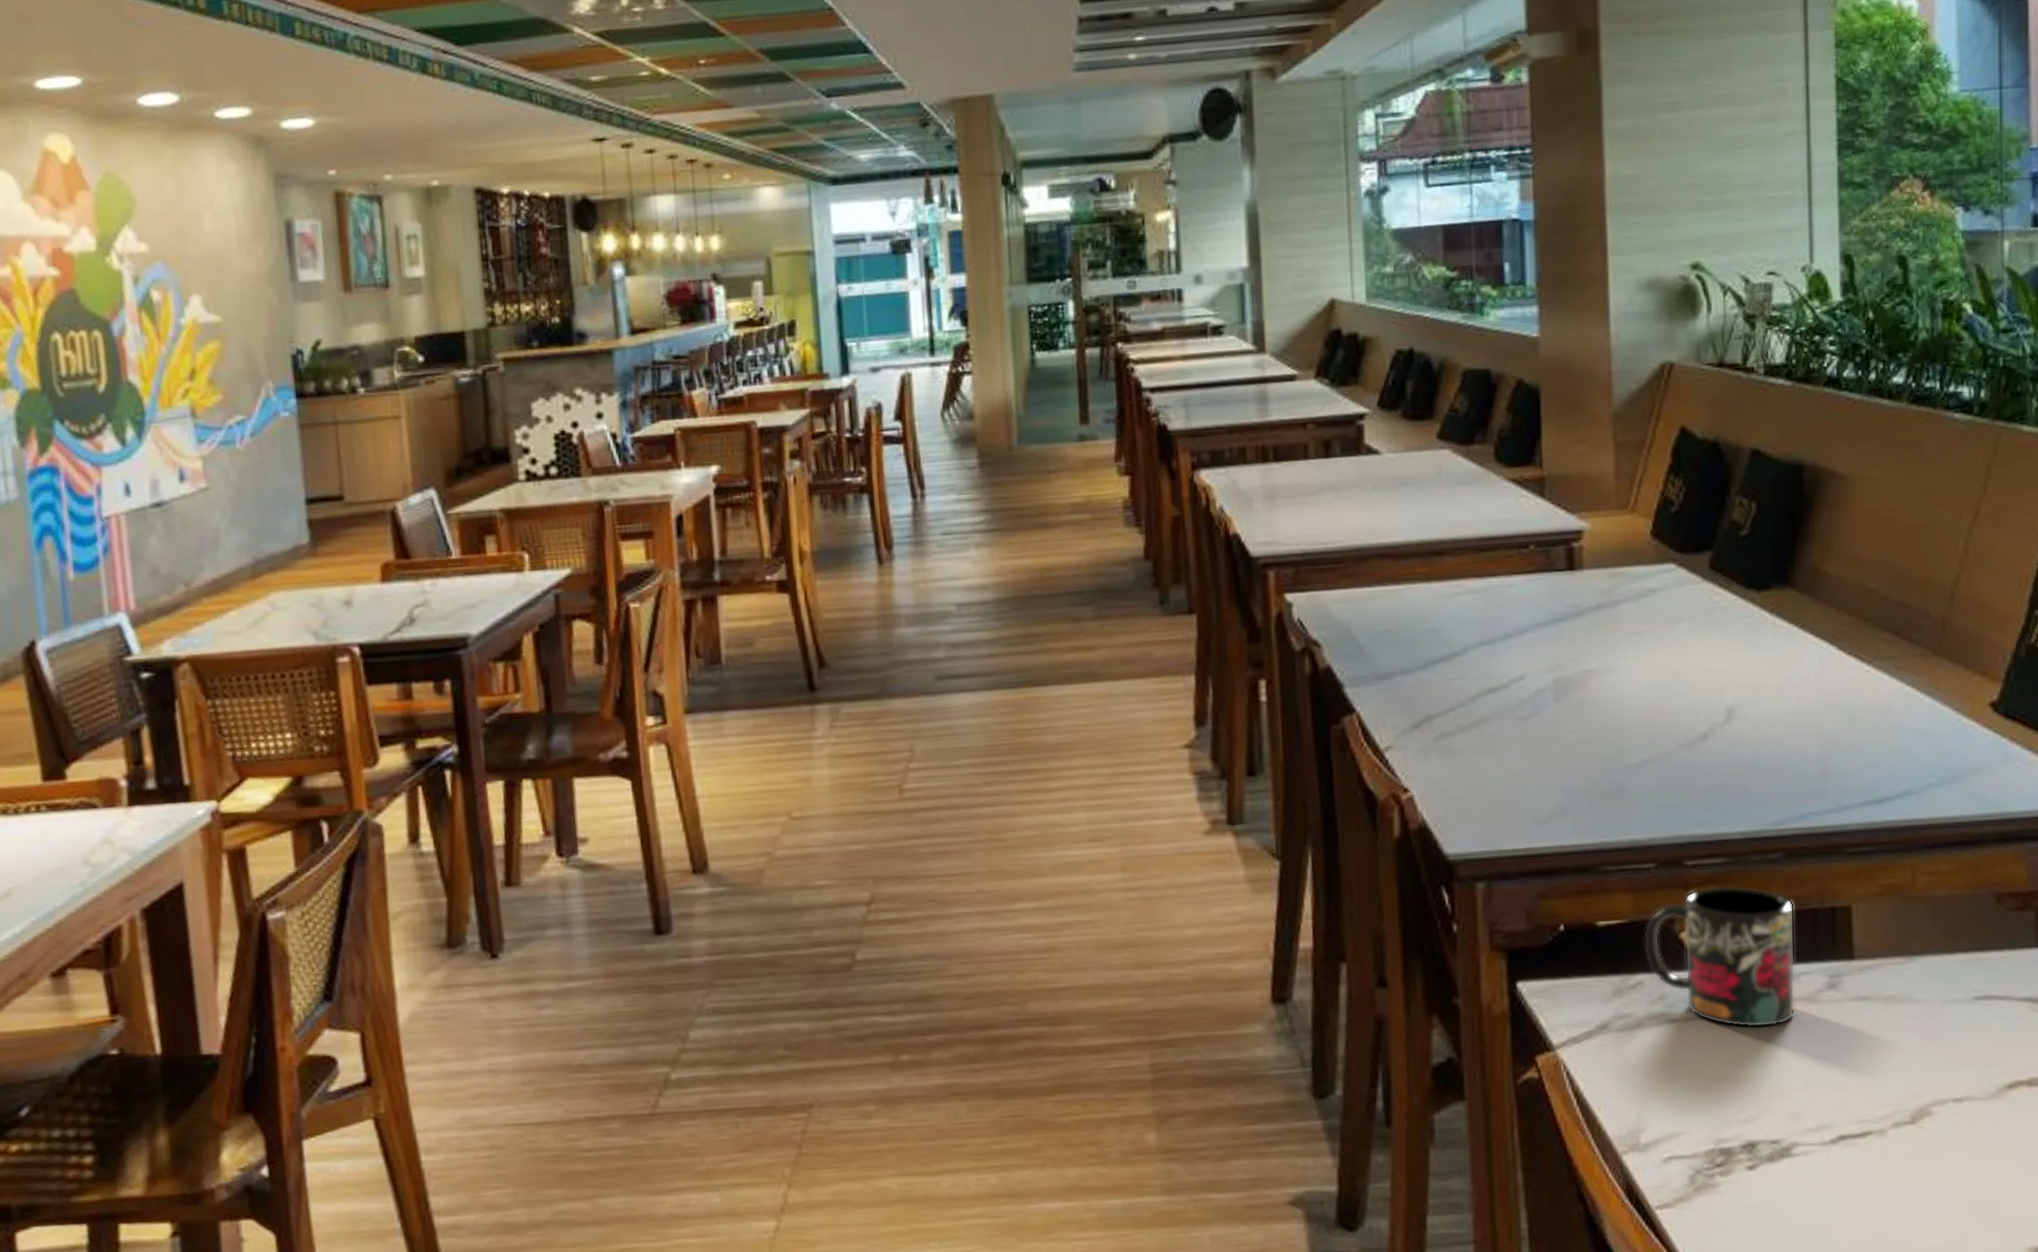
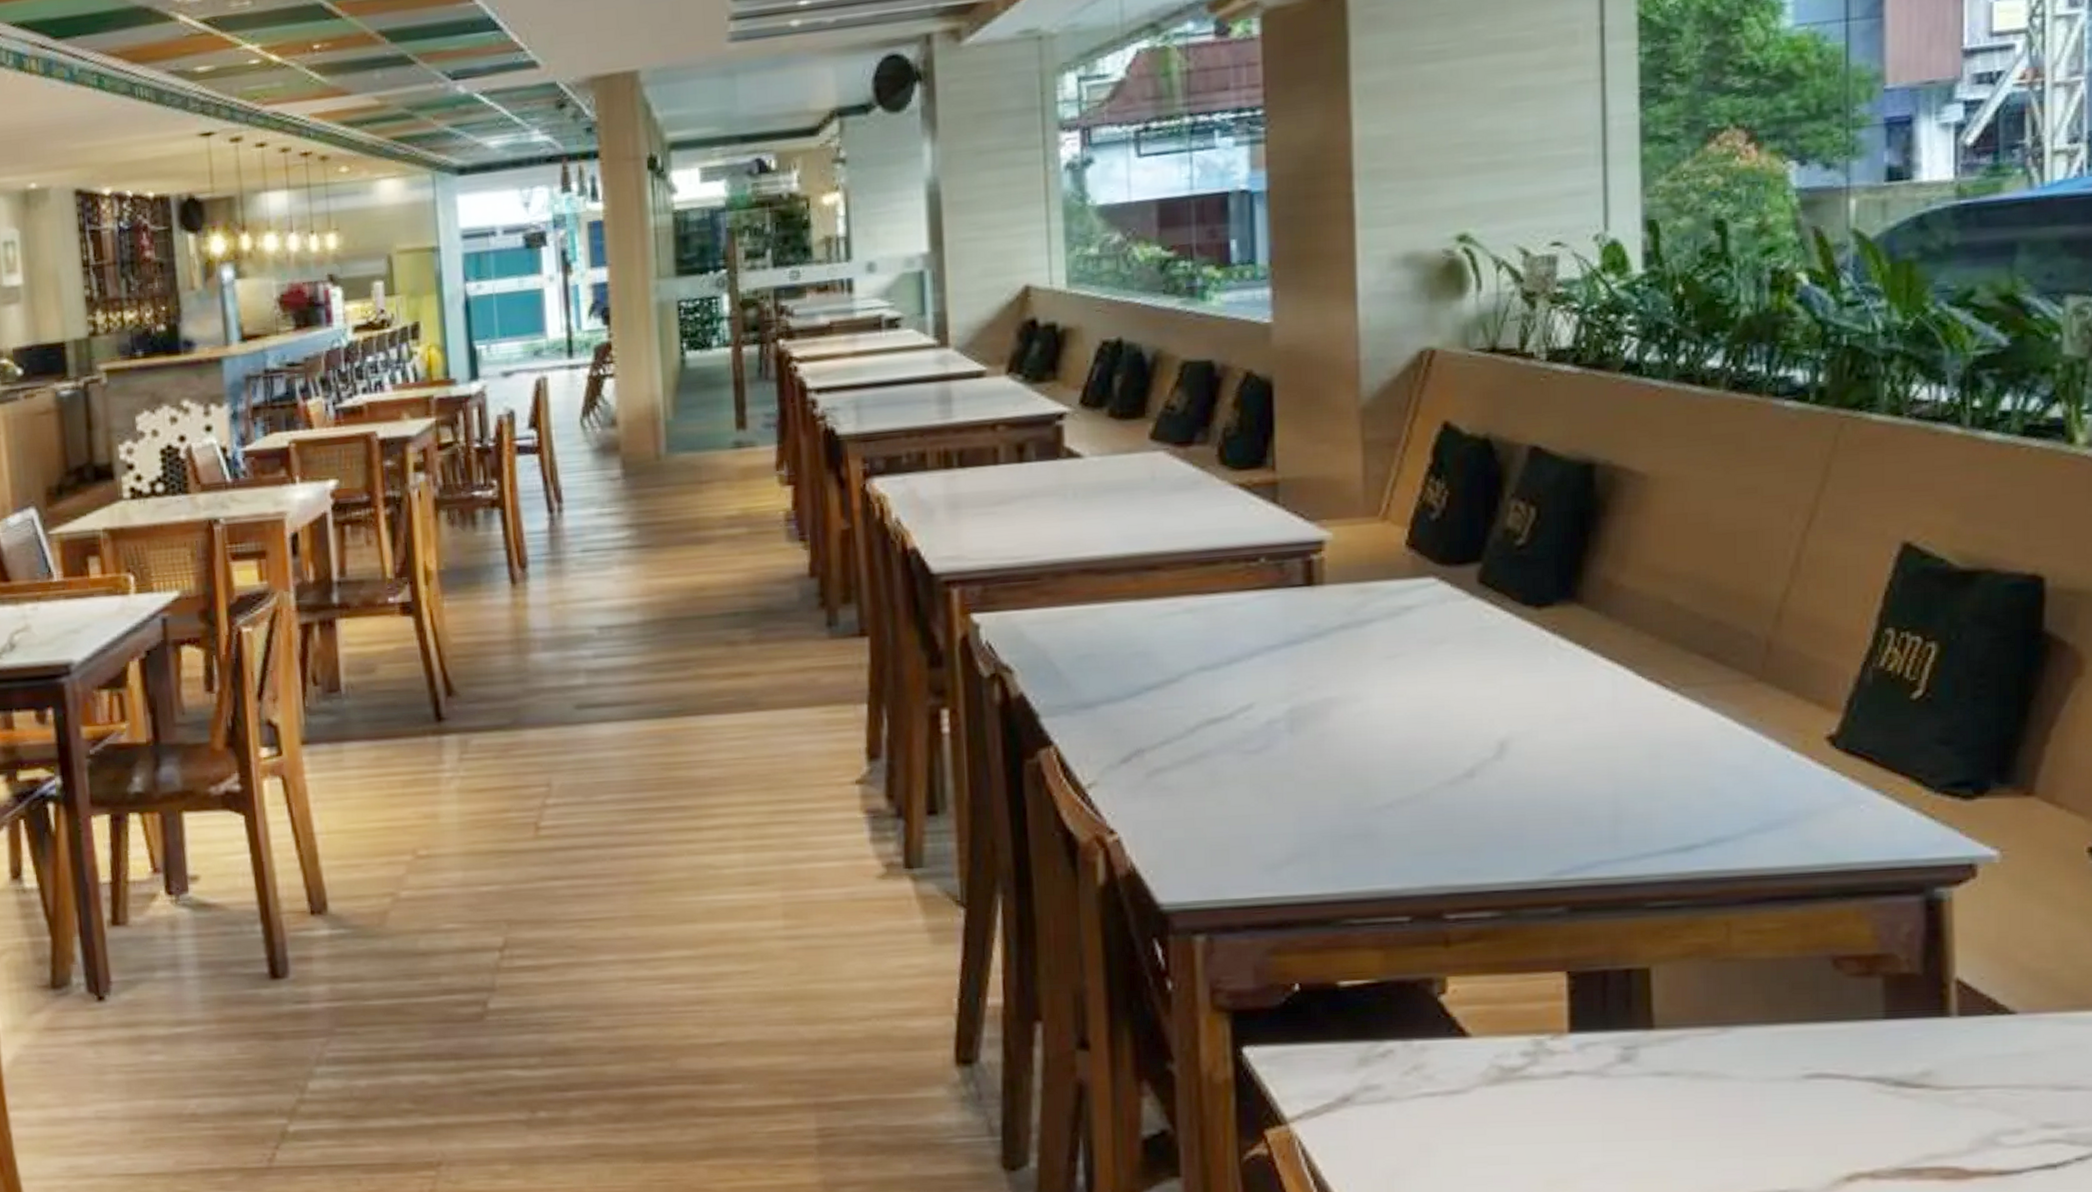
mug: present [1643,886,1796,1028] -> none [1395,943,1581,1105]

